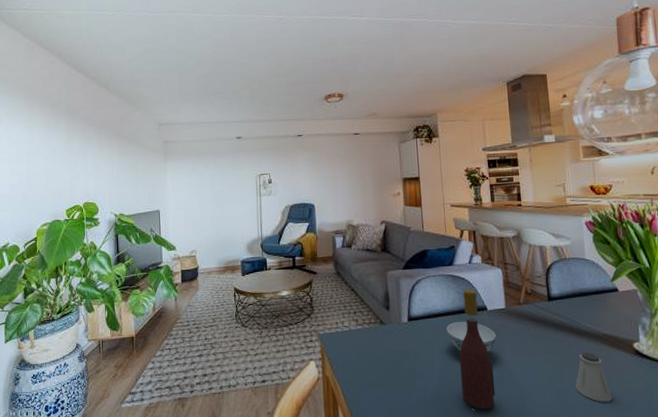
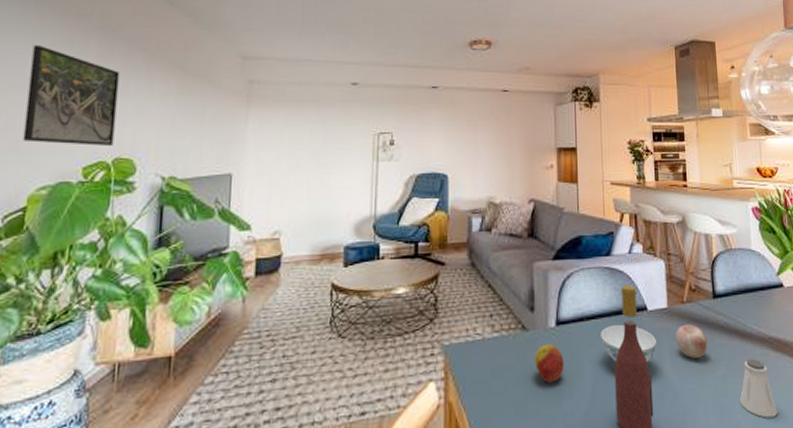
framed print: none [28,128,83,195] -> present [22,45,120,146]
apple: none [391,335,417,364] -> present [534,344,565,382]
apple: none [514,322,543,351] -> present [676,324,707,359]

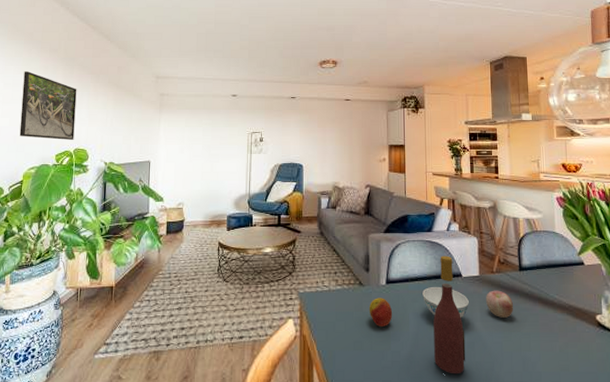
saltshaker: present [740,358,778,418] -> none [542,321,575,372]

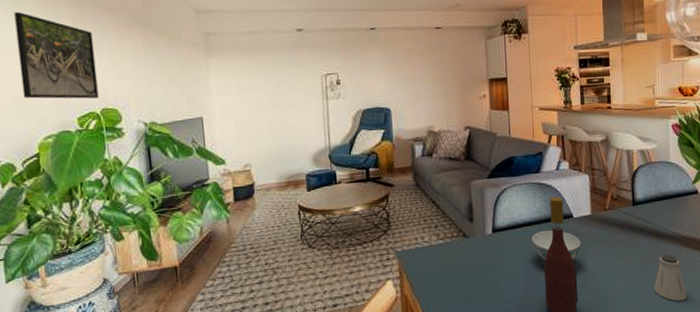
apple: present [369,298,393,326] -> none [474,248,501,278]
apple: present [486,290,513,319] -> none [598,227,626,256]
saltshaker: none [542,321,575,372] -> present [654,254,687,301]

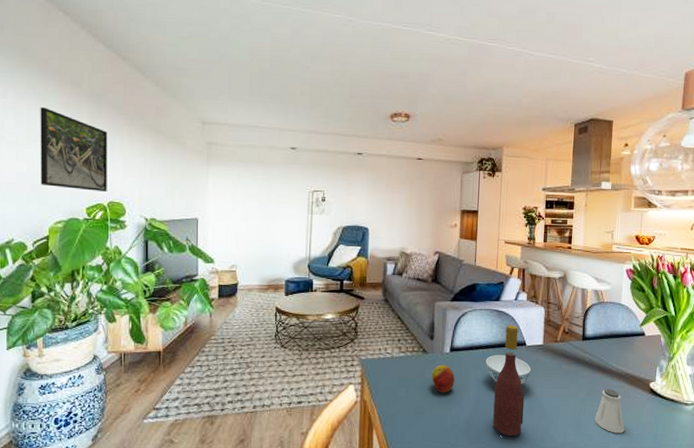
apple: none [474,248,501,278] -> present [431,365,455,392]

